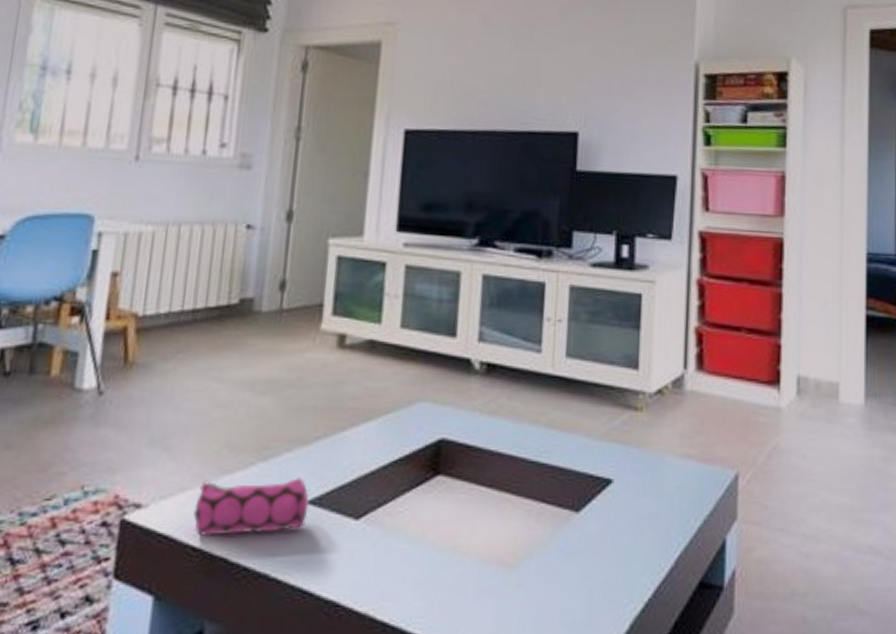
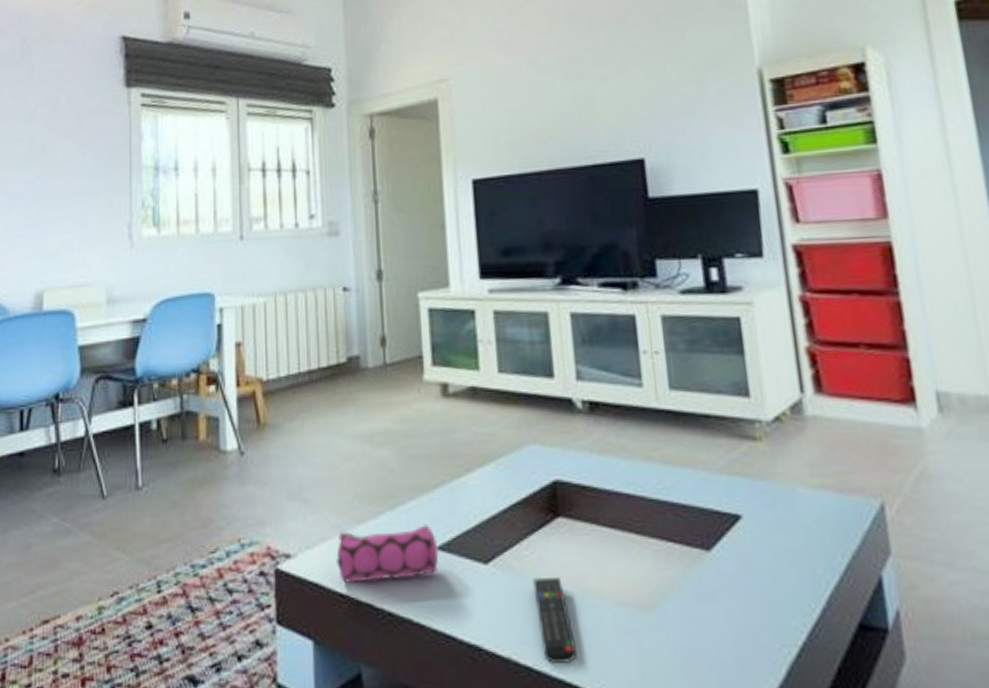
remote control: none [402,533,436,620] -> present [533,576,578,665]

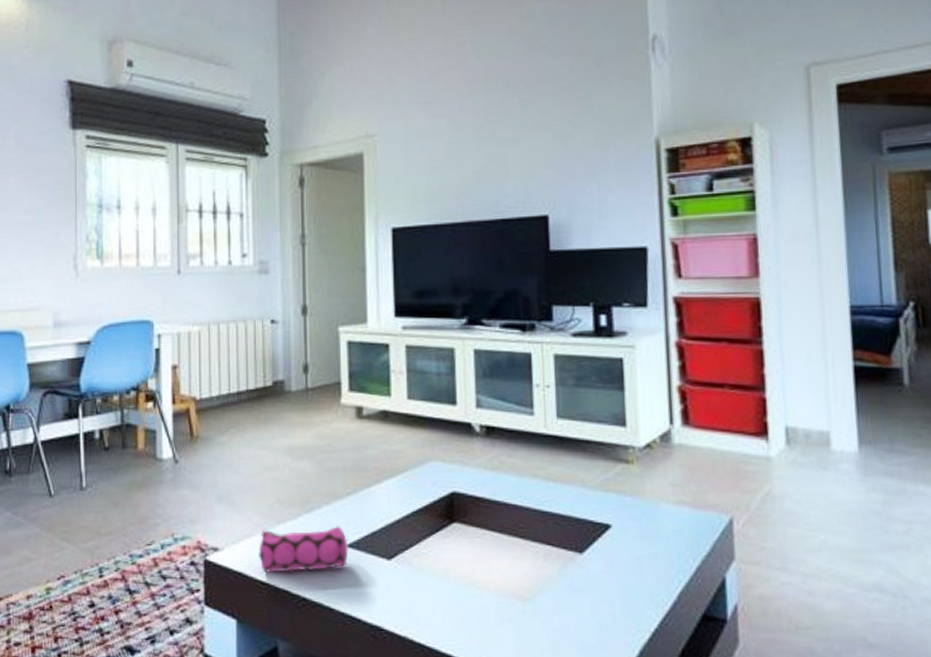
remote control: present [533,576,578,665] -> none [429,571,464,643]

